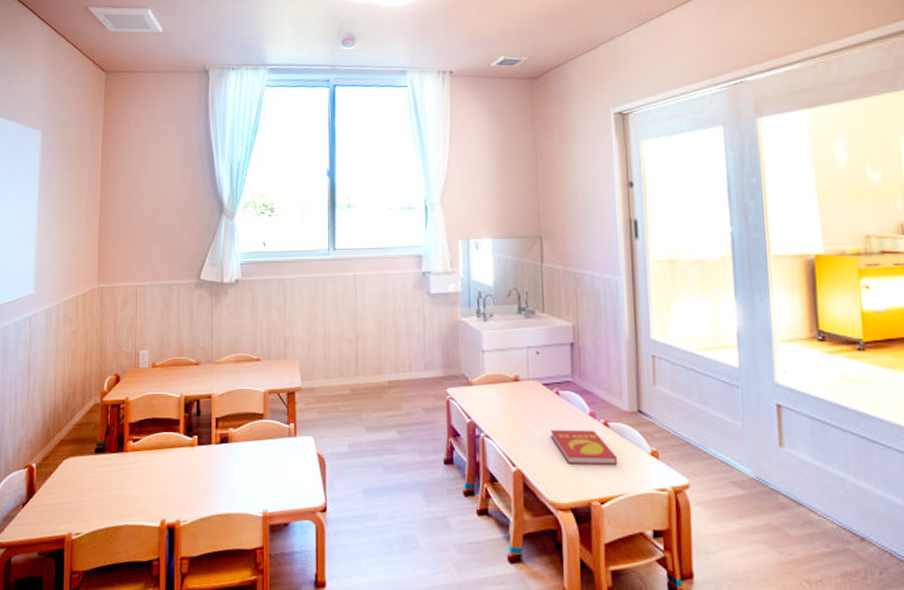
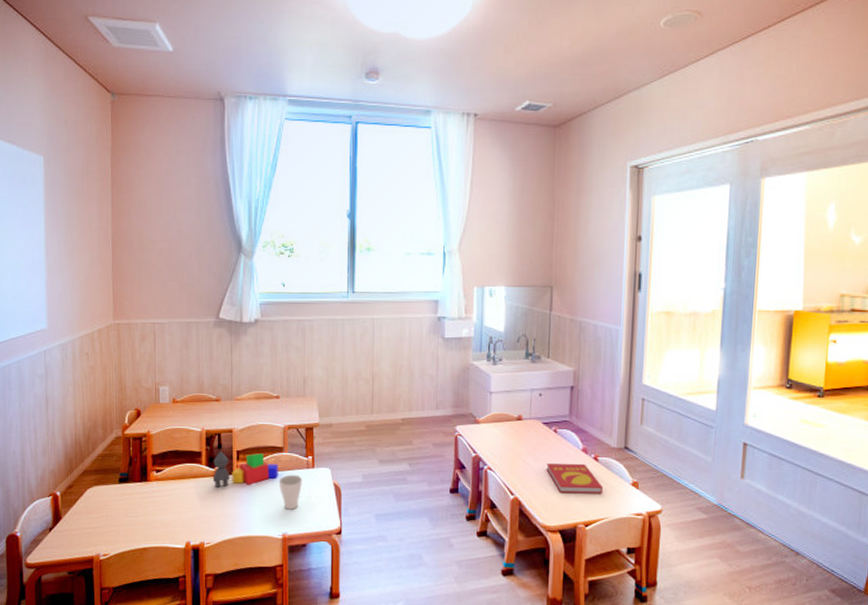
toy blocks: none [190,417,259,459] -> present [212,450,278,488]
cup: none [259,443,284,484] -> present [278,474,302,510]

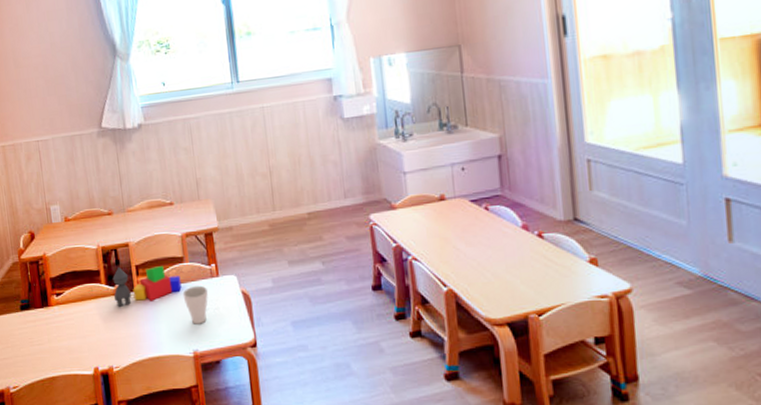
book: present [546,463,603,494] -> none [481,242,554,280]

